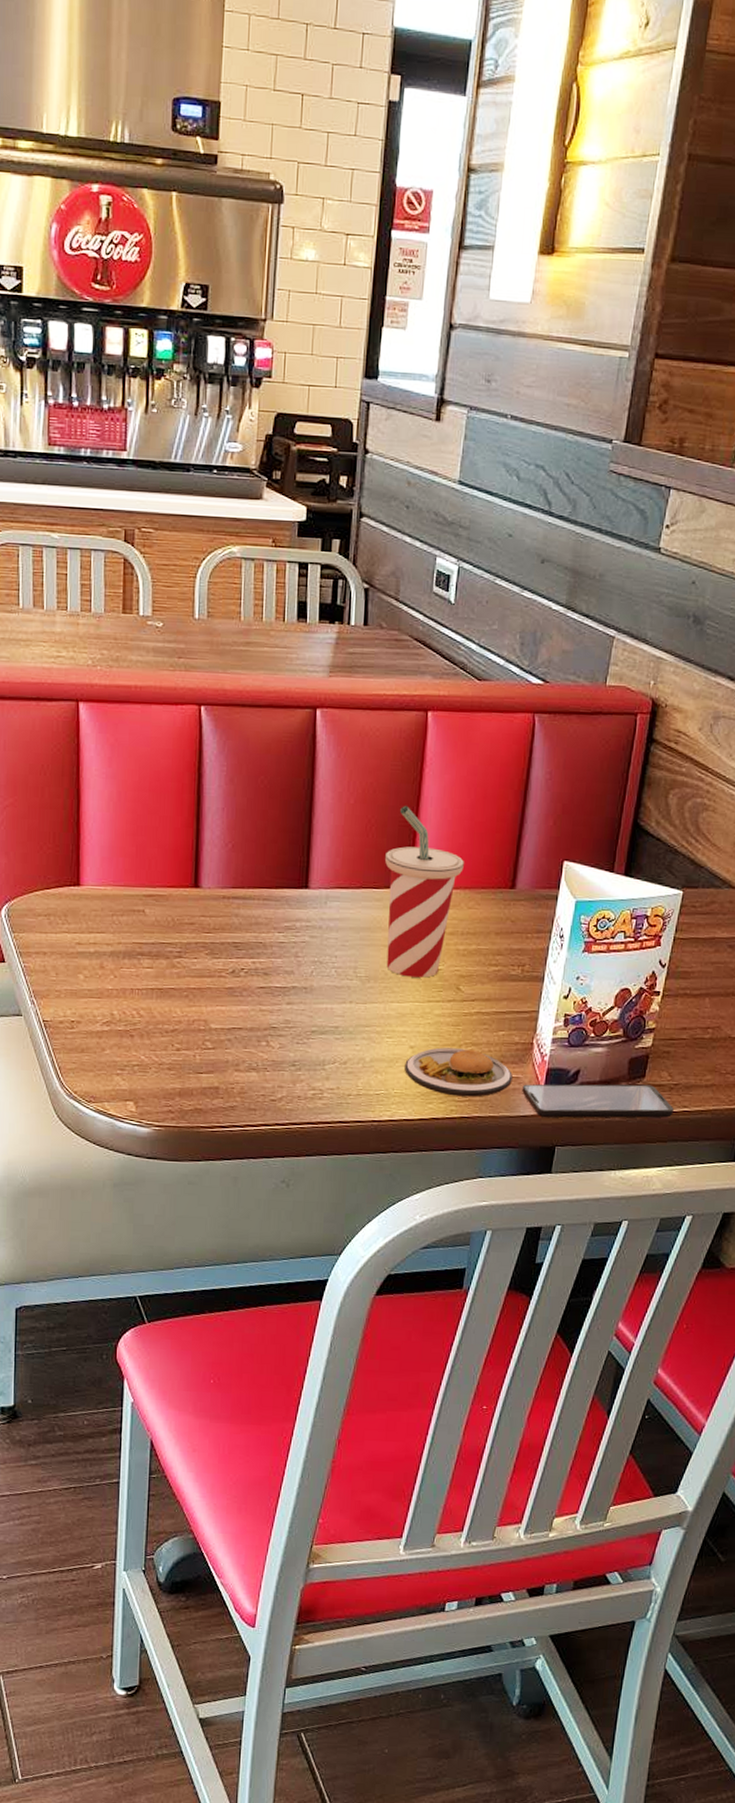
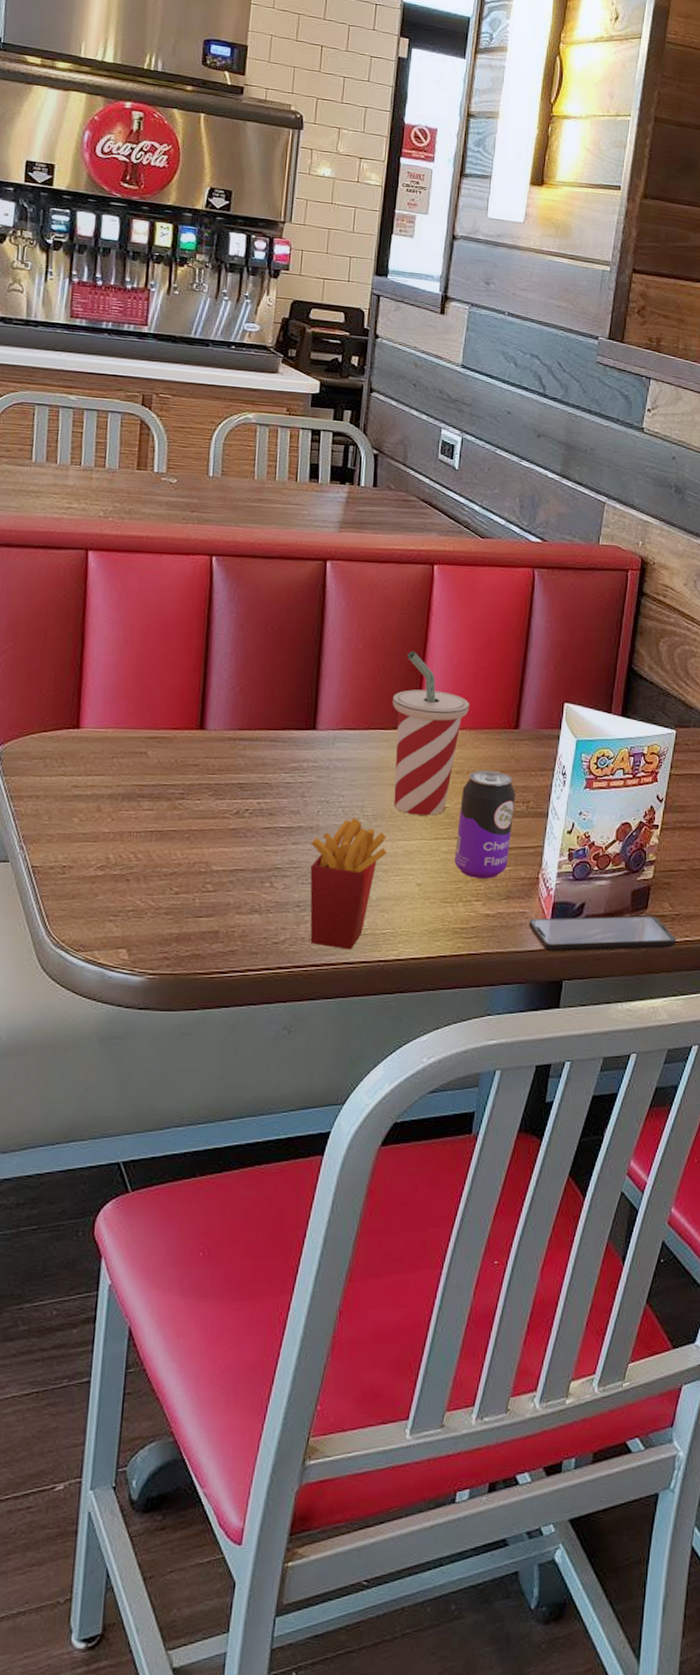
french fries: none [305,979,380,1109] -> present [310,818,387,950]
hamburger: present [405,1047,512,1097] -> none [412,884,519,933]
soda can: none [447,931,511,1043] -> present [454,770,516,879]

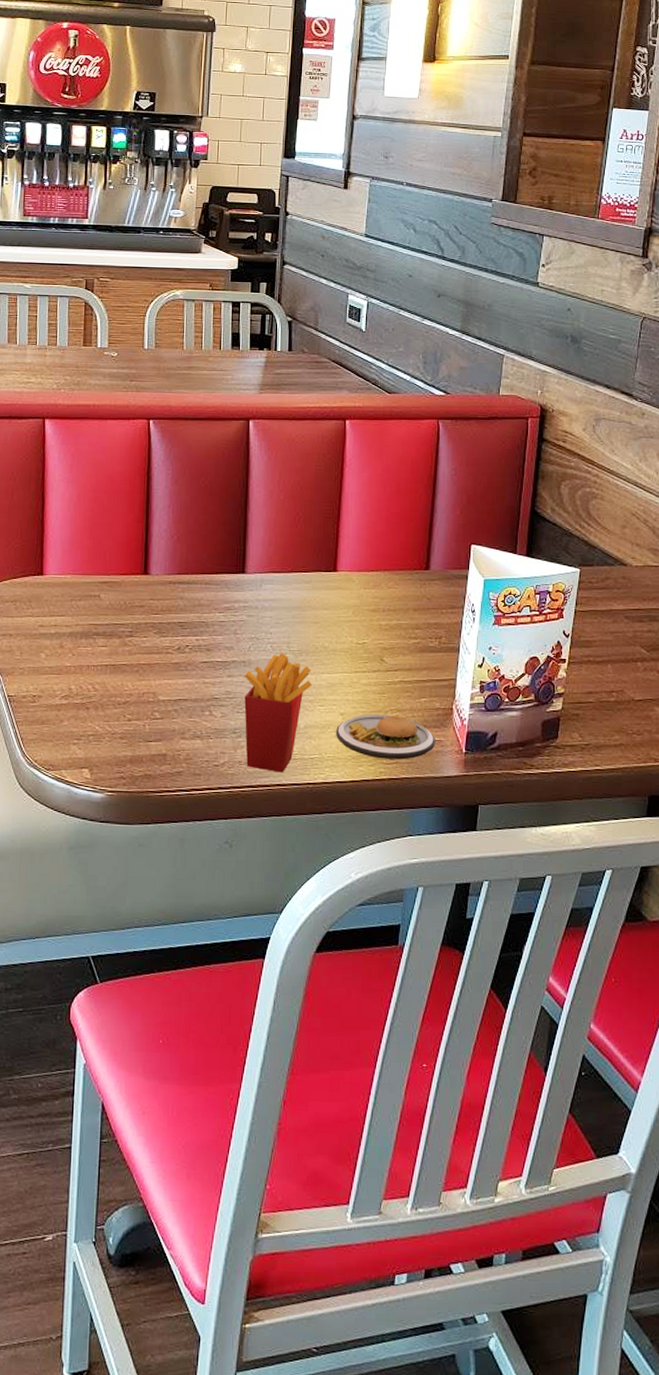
beverage cup: present [392,650,469,816] -> none [312,499,383,651]
hamburger: none [412,884,519,933] -> present [336,714,435,760]
soda can: present [454,770,516,879] -> none [374,608,428,709]
smartphone: present [529,915,676,951] -> none [445,745,586,778]

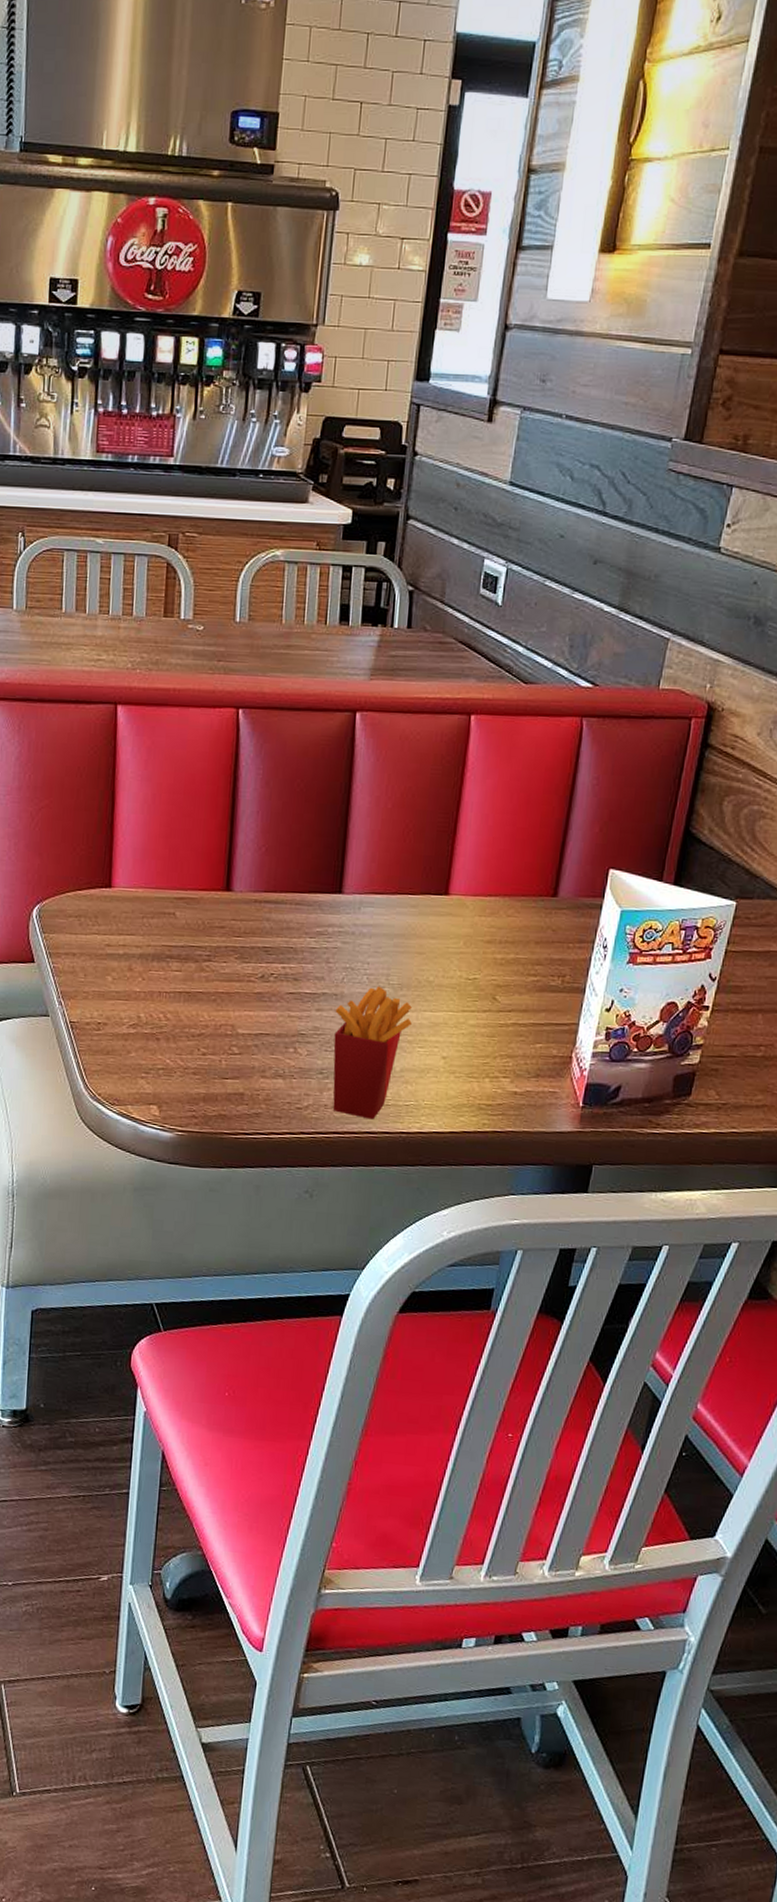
hamburger: present [336,714,435,760] -> none [436,1058,549,1111]

